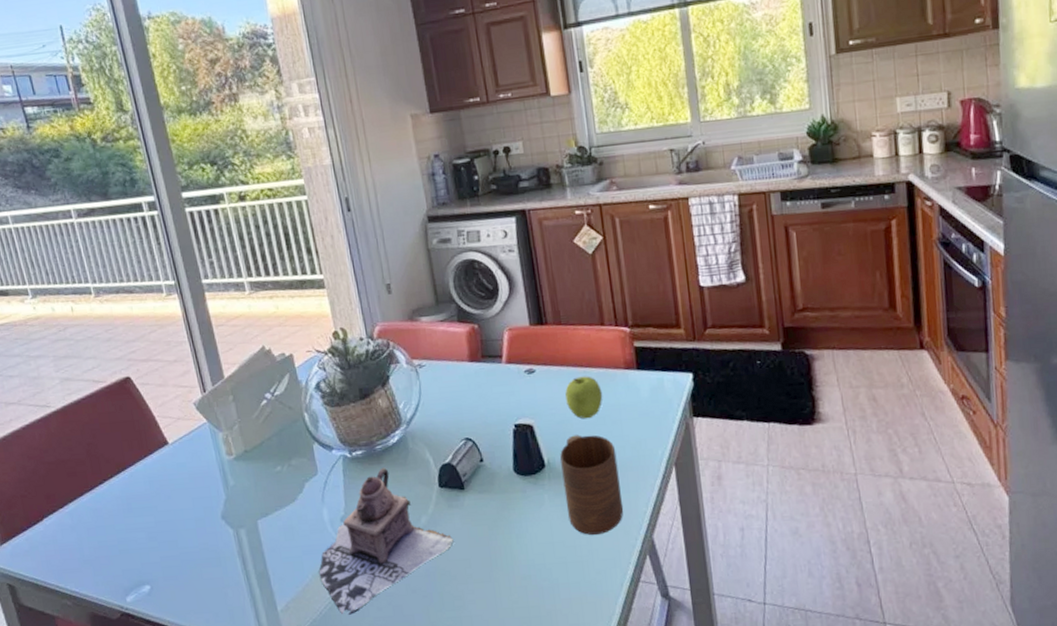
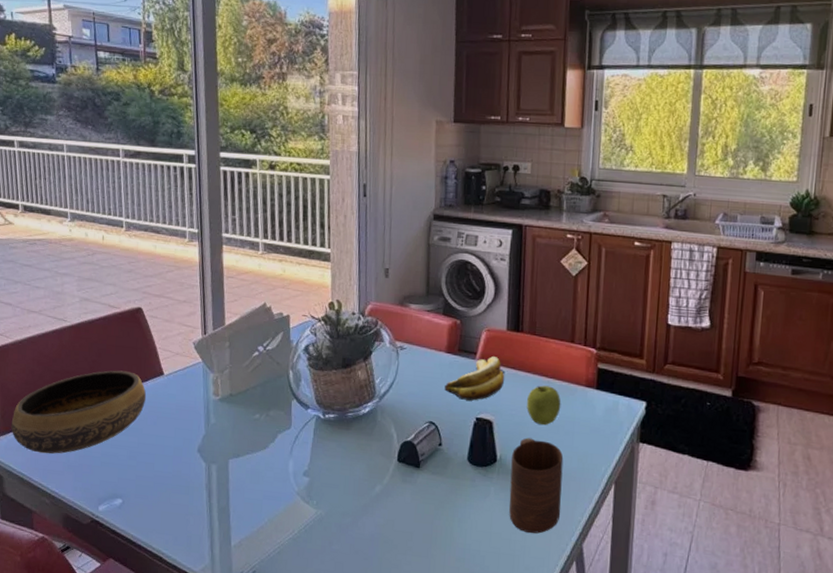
bowl: none [12,447,155,554] -> present [11,370,147,454]
teapot: present [318,467,454,615] -> none [274,433,401,562]
banana: none [474,356,538,408] -> present [445,356,505,401]

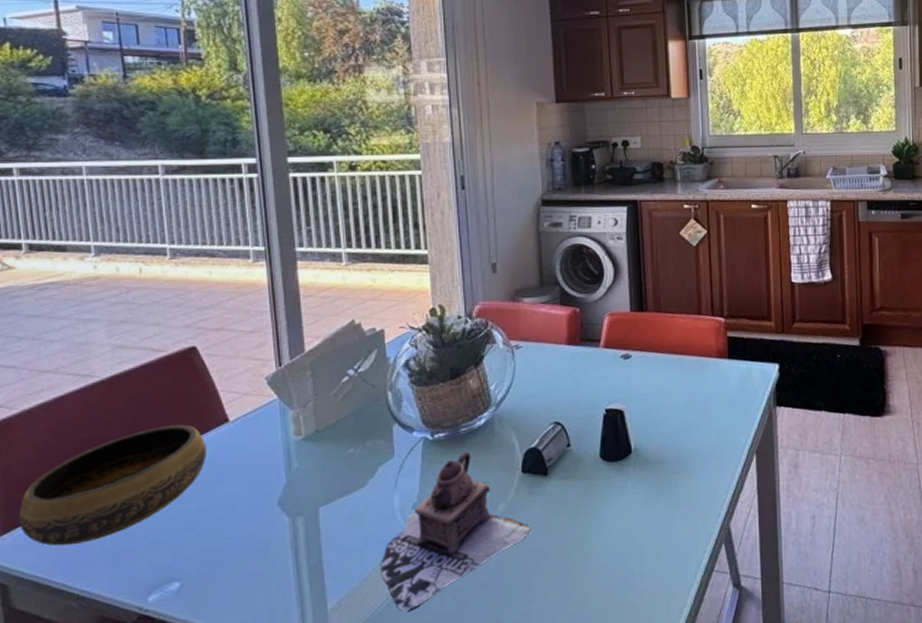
teapot: none [274,433,401,562] -> present [380,451,530,612]
banana: present [445,356,505,401] -> none [568,341,633,393]
cup: present [509,437,564,534] -> none [647,421,704,523]
fruit: present [527,385,561,426] -> none [658,363,694,406]

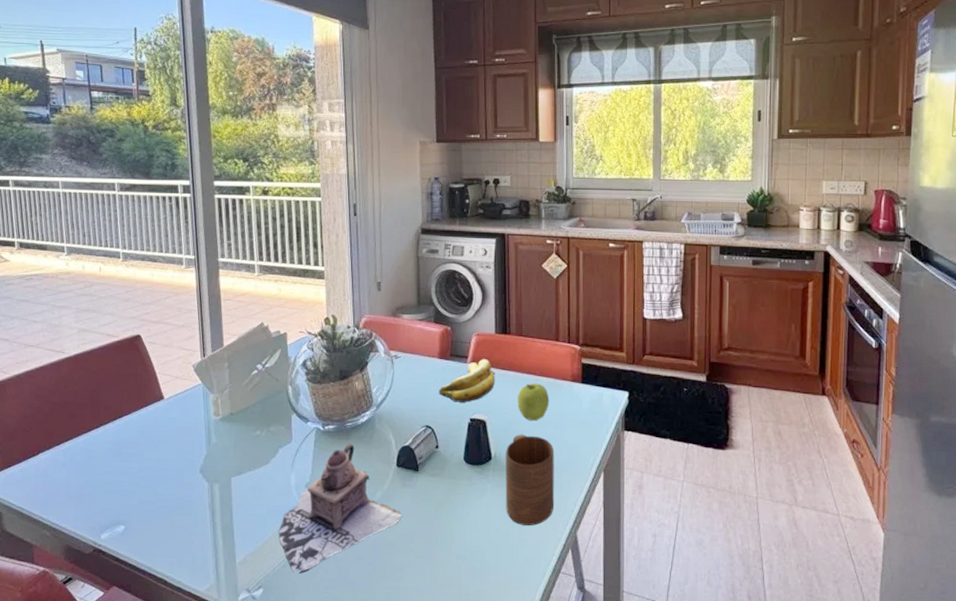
bowl: present [18,424,207,546] -> none [9,398,147,486]
banana: none [568,341,633,393] -> present [439,359,496,403]
cup: none [647,421,704,523] -> present [505,434,555,526]
fruit: none [658,363,694,406] -> present [517,383,550,421]

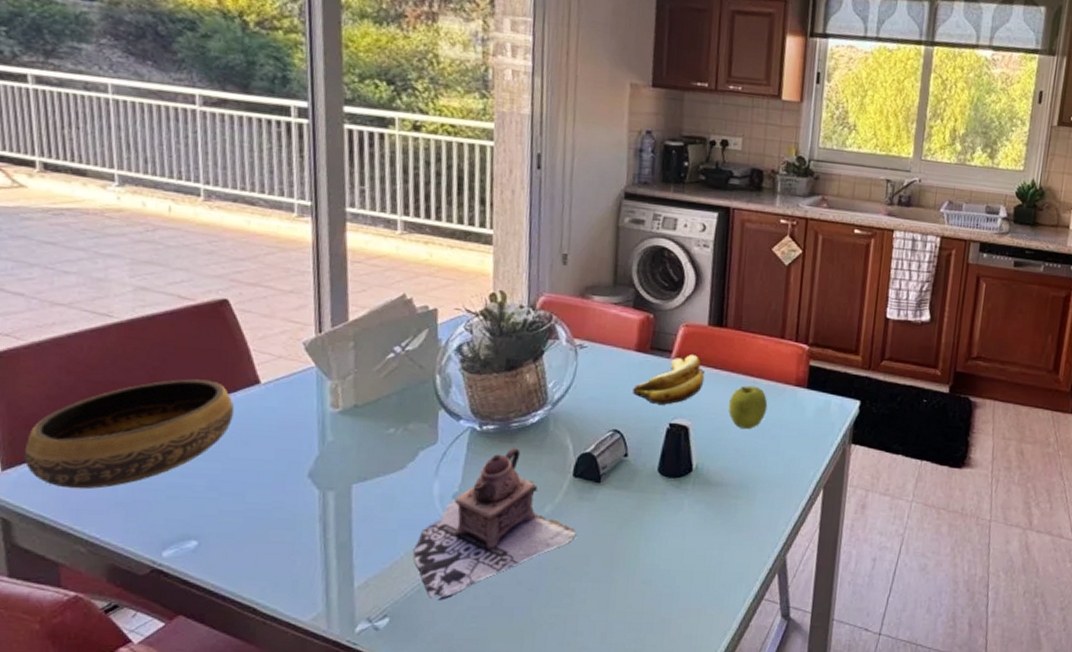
bowl: none [9,398,147,486] -> present [24,379,235,490]
cup: present [505,434,555,526] -> none [705,443,769,547]

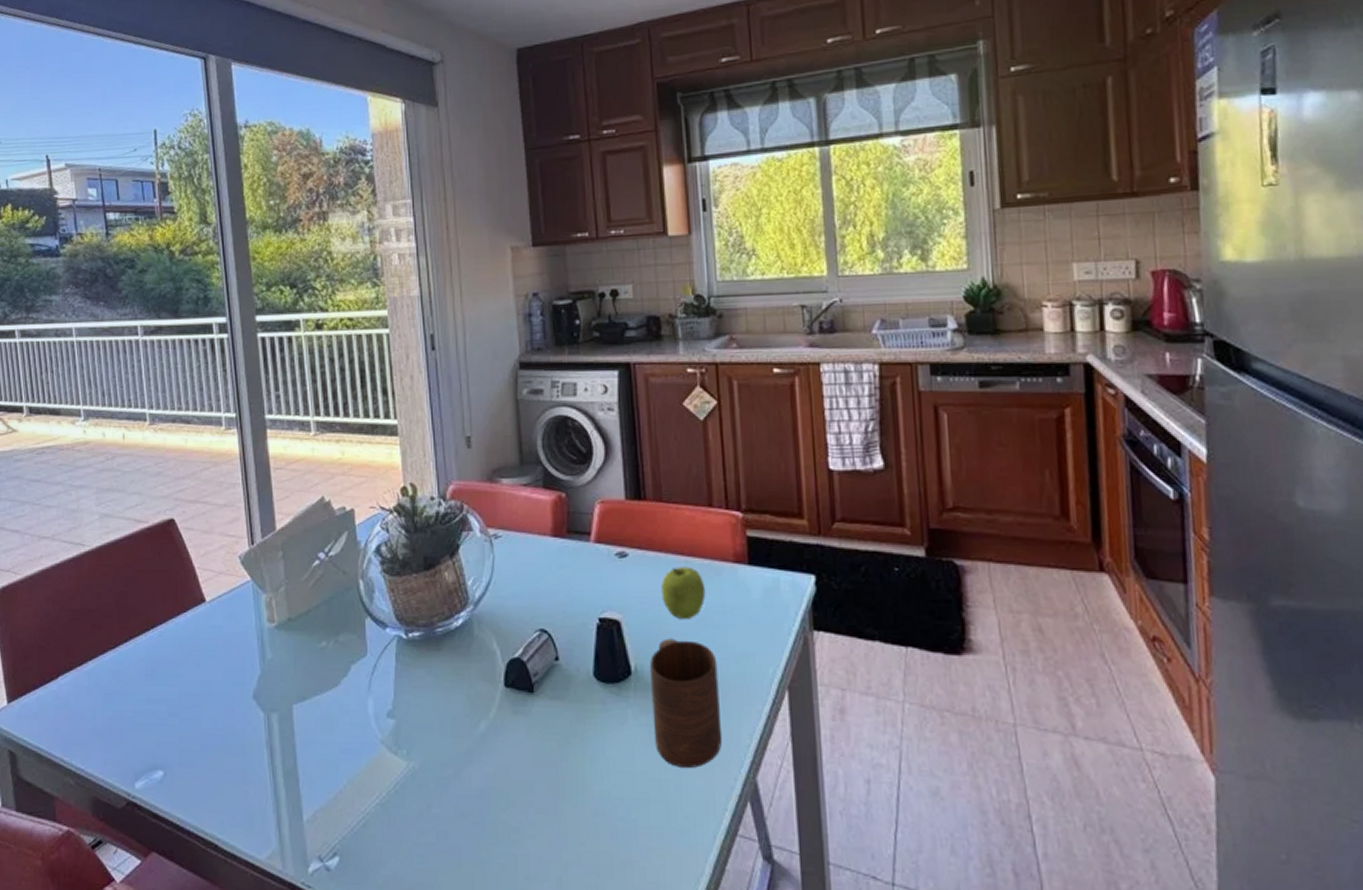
bowl: present [24,379,235,490] -> none [24,601,186,719]
teapot: present [413,447,576,600] -> none [355,655,516,836]
banana: present [633,355,705,405] -> none [555,535,630,596]
cup: none [705,443,769,547] -> present [650,638,723,768]

